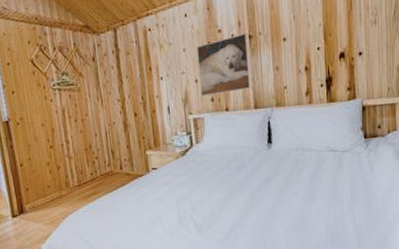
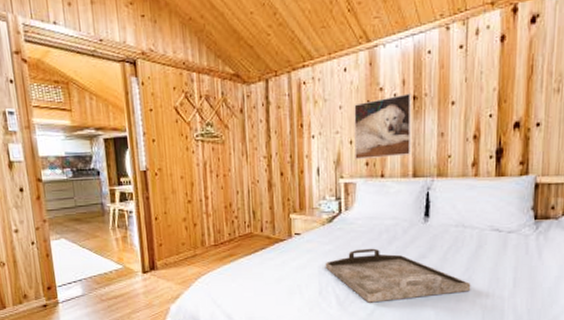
serving tray: none [181,176,314,226] -> present [325,248,471,303]

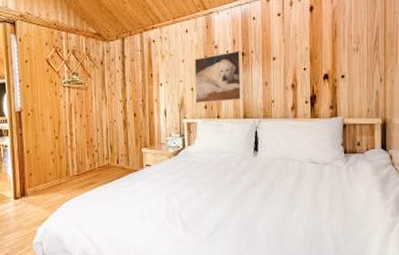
serving tray: present [325,248,471,303] -> none [171,177,295,225]

